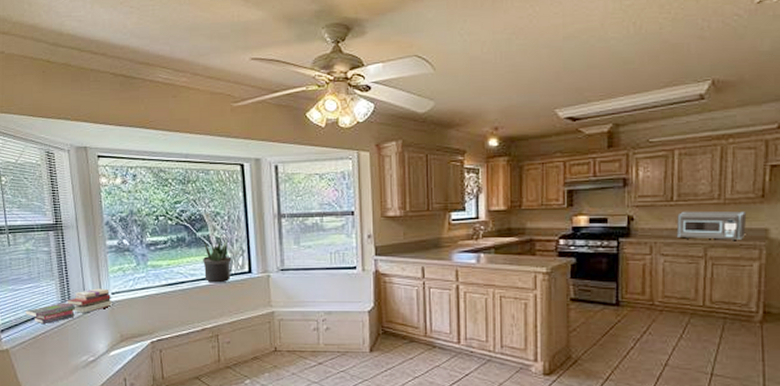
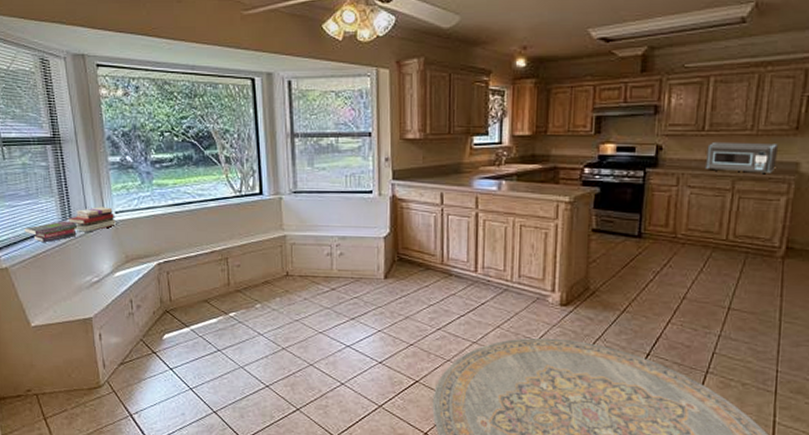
planter: present [203,239,232,283] -> none [211,157,242,204]

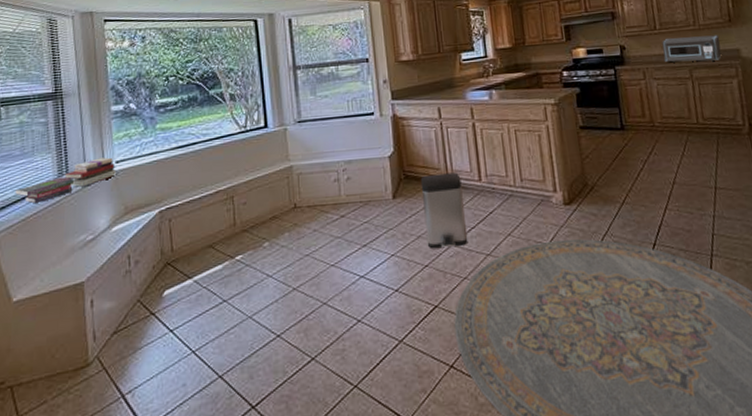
pedal bin: none [414,260,457,331] -> present [420,172,468,249]

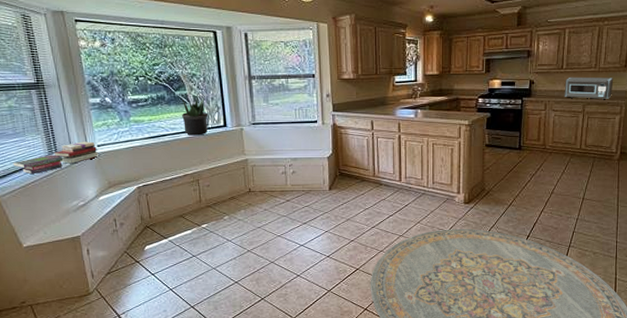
planter: none [216,94,246,142] -> present [181,97,208,136]
pedal bin: present [420,172,468,249] -> none [352,173,386,229]

